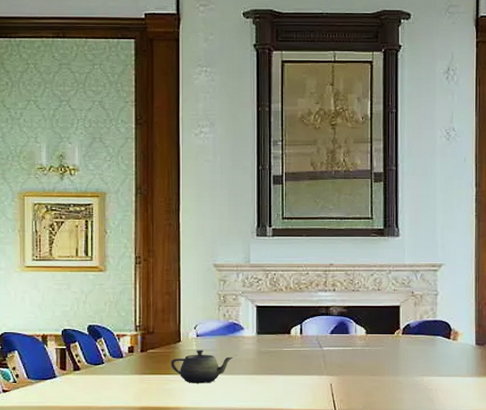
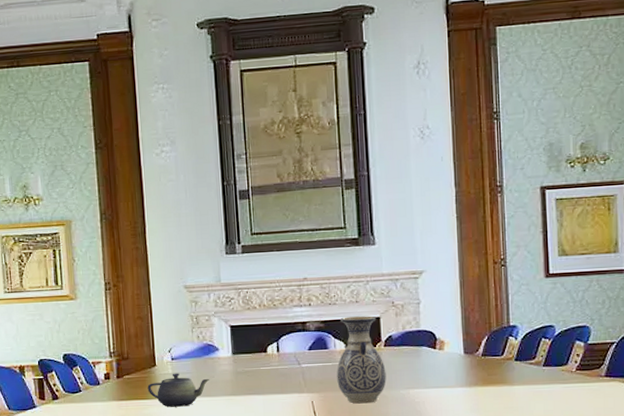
vase: none [356,304,402,388] -> present [337,316,386,404]

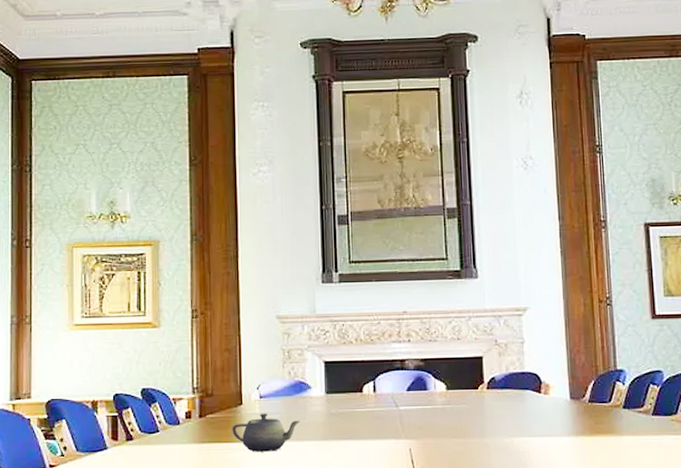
vase: present [337,316,386,404] -> none [436,355,489,453]

